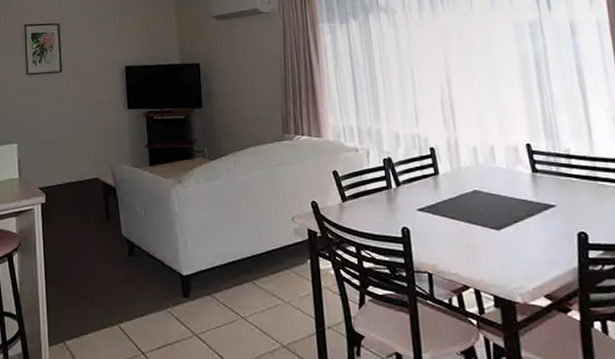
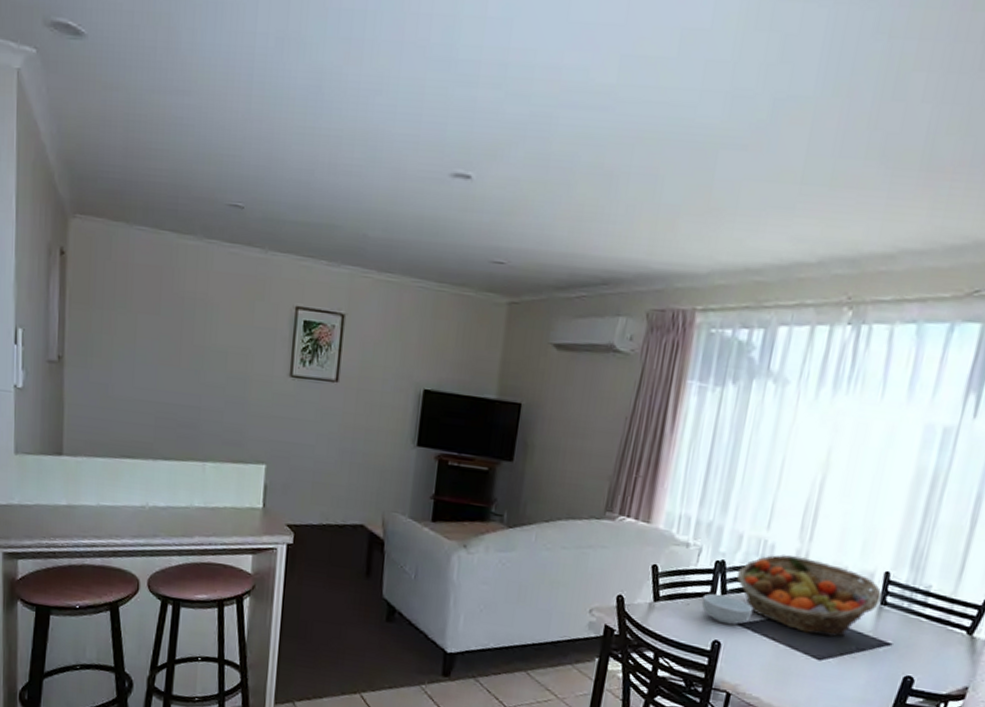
cereal bowl: none [381,186,428,212] -> present [701,593,754,625]
fruit basket: none [403,144,532,208] -> present [736,554,883,638]

